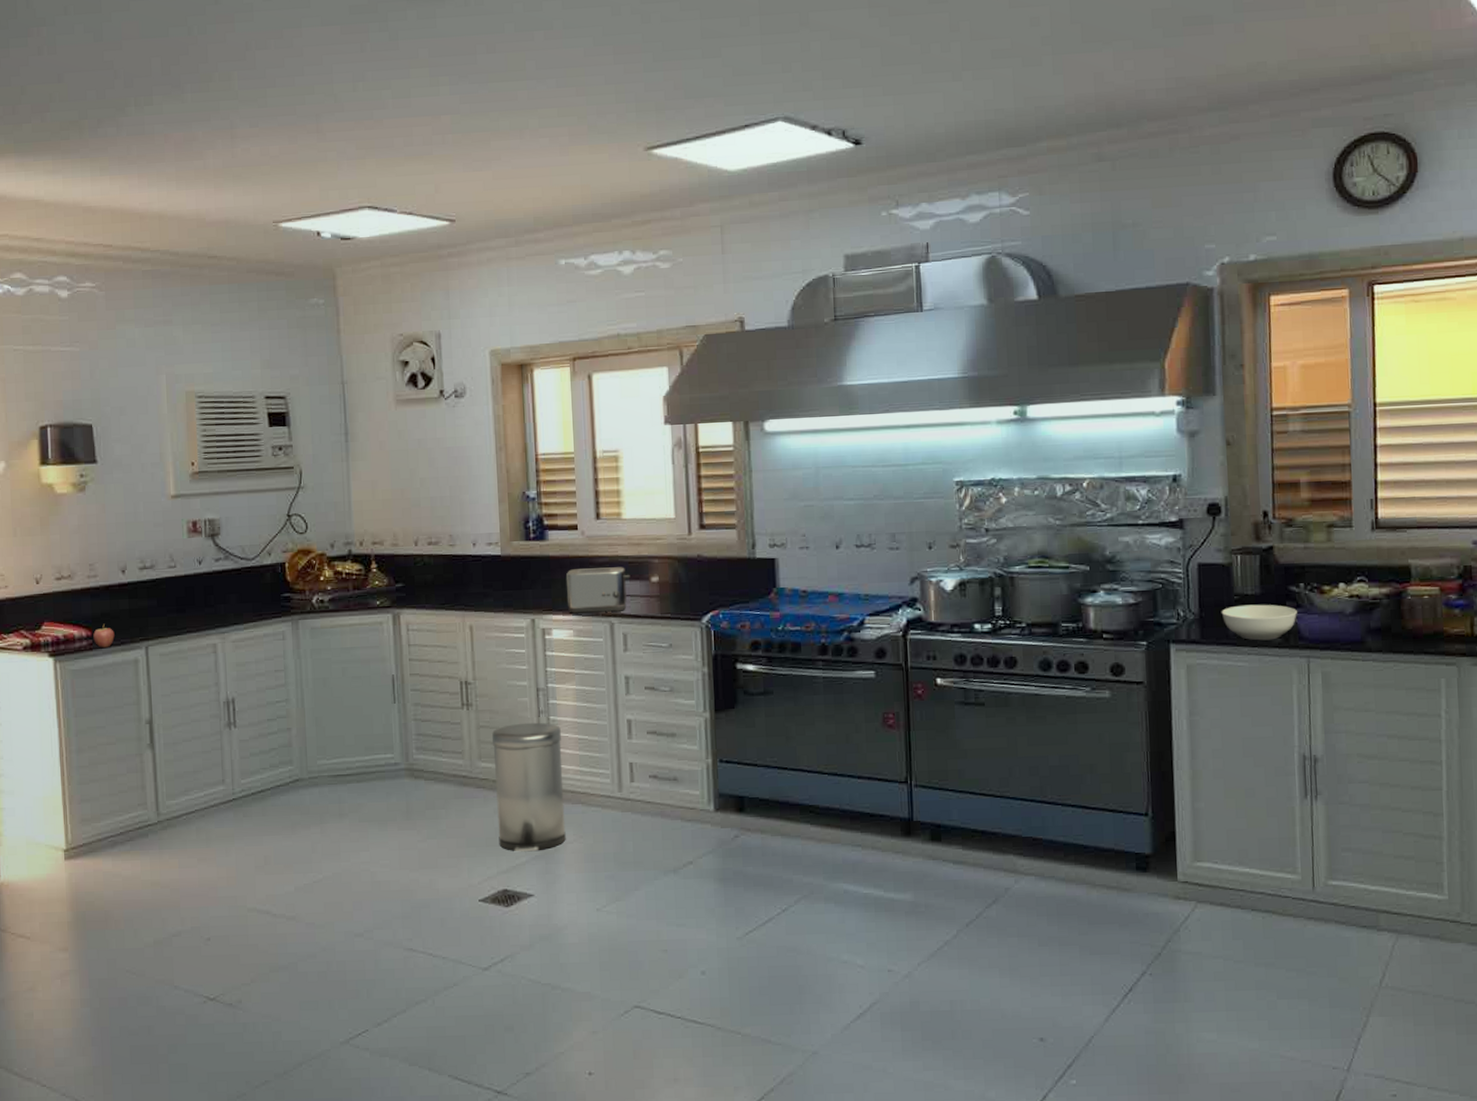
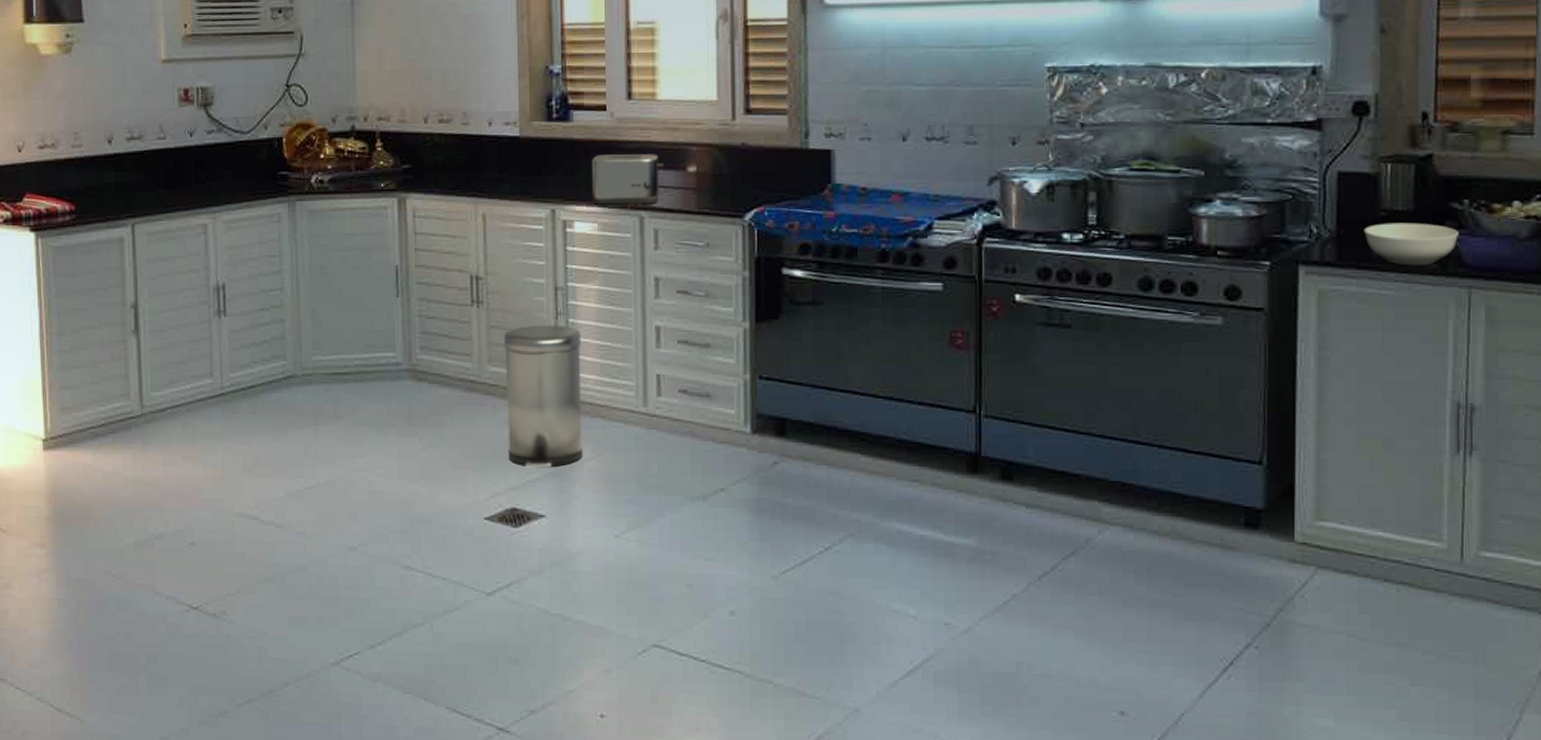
fruit: present [93,623,115,649] -> none [77,197,99,225]

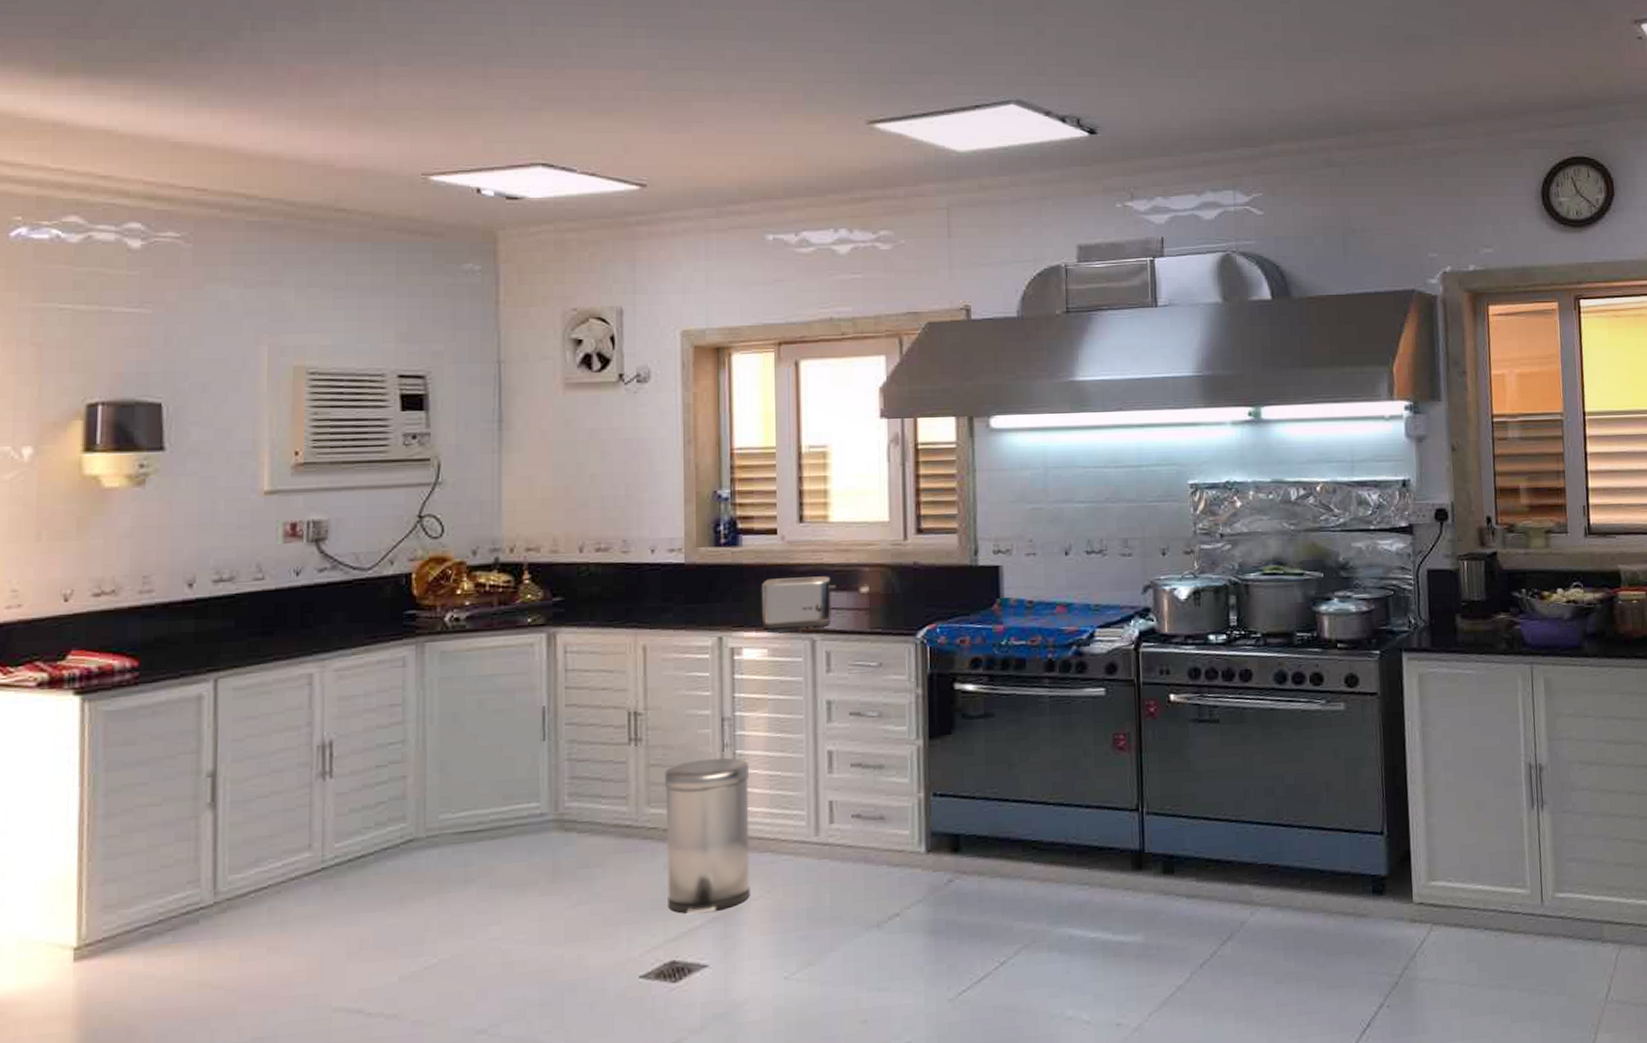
bowl: present [1363,222,1458,266] -> none [1450,610,1520,648]

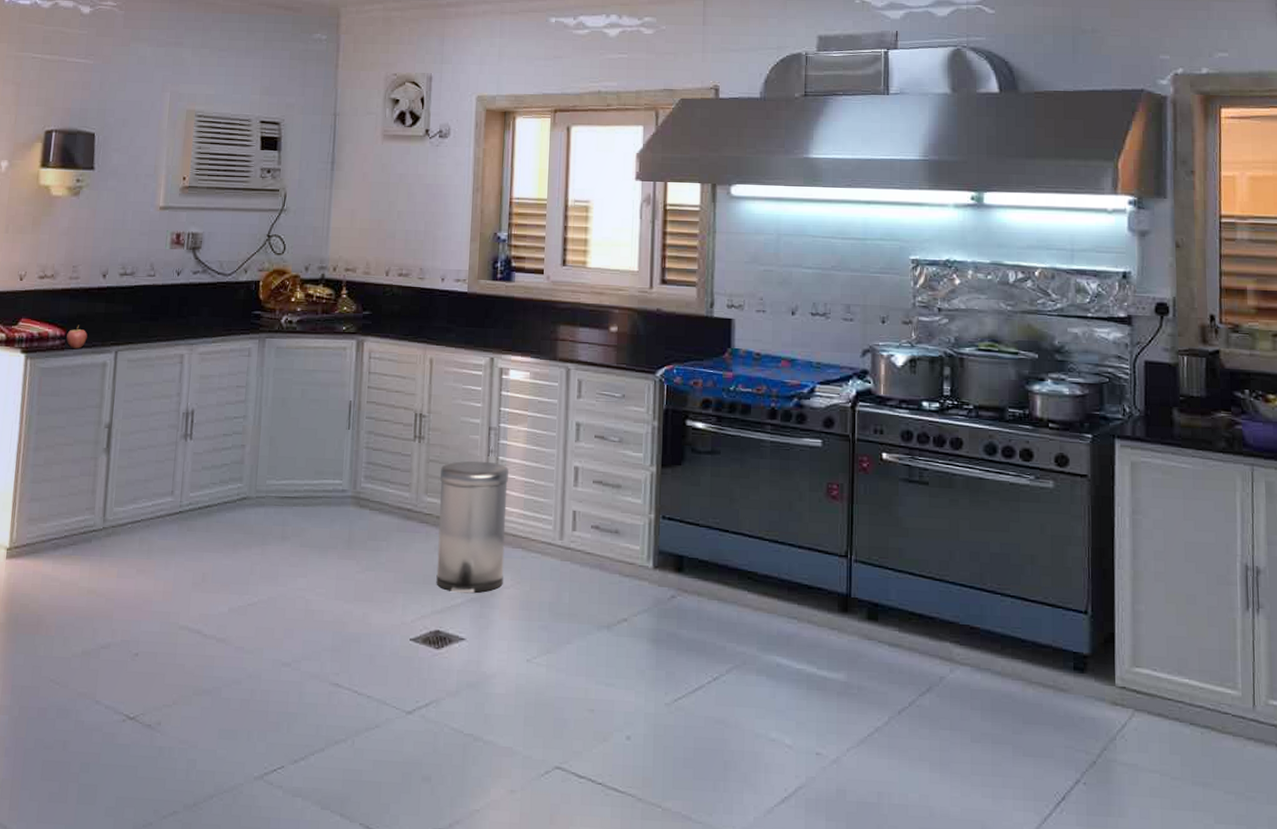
fruit: none [141,651,172,683] -> present [66,325,88,350]
toaster: present [761,576,837,630] -> none [526,312,590,358]

